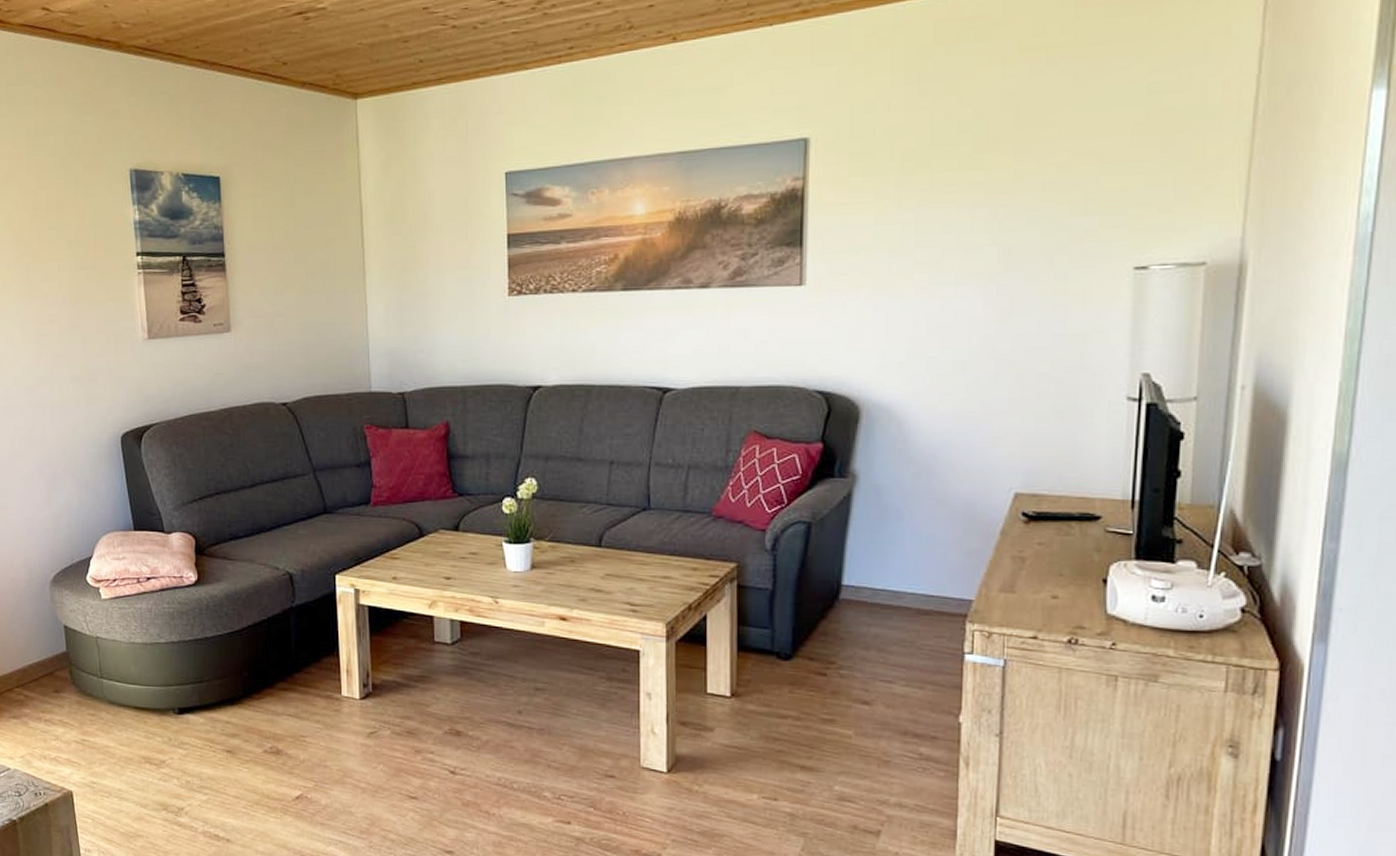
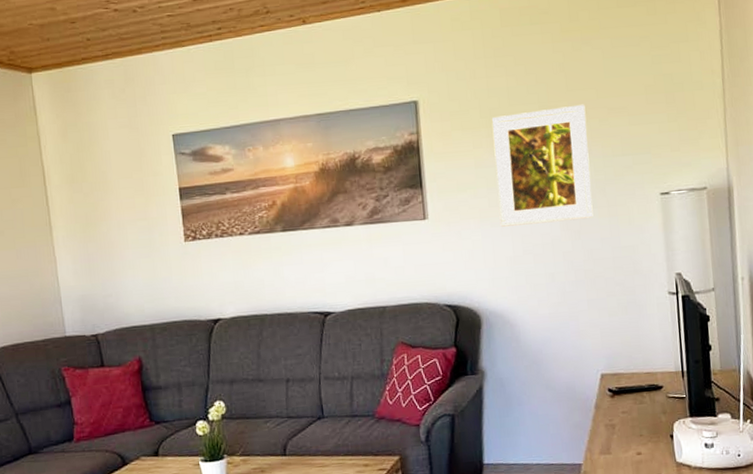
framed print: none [900,146,1039,300] -> present [491,104,594,227]

